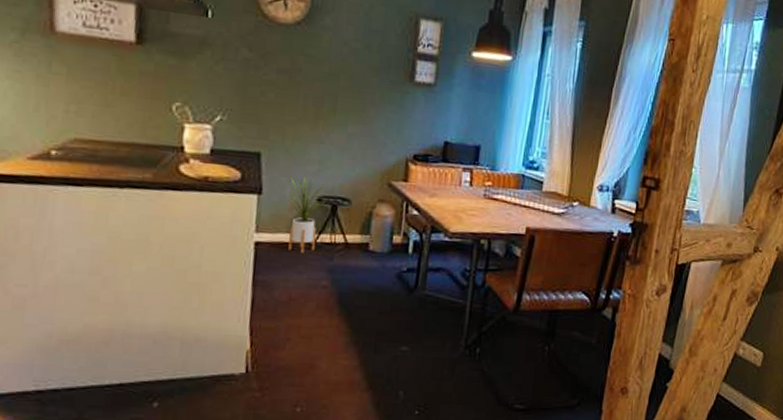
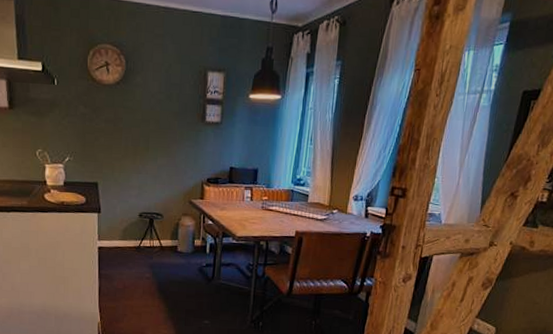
house plant: present [284,173,328,253] -> none [116,195,146,254]

